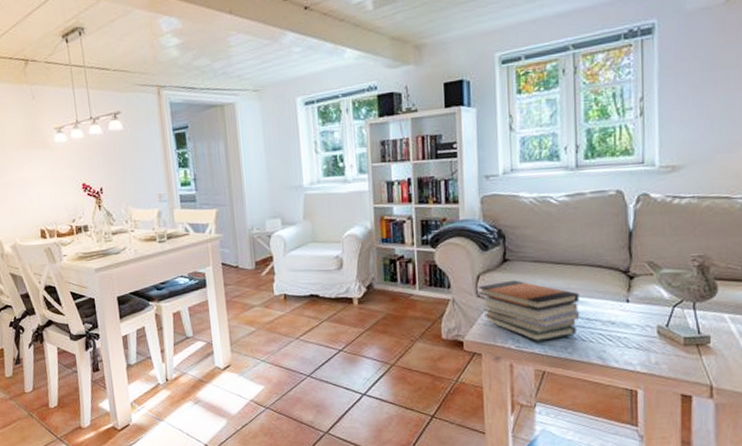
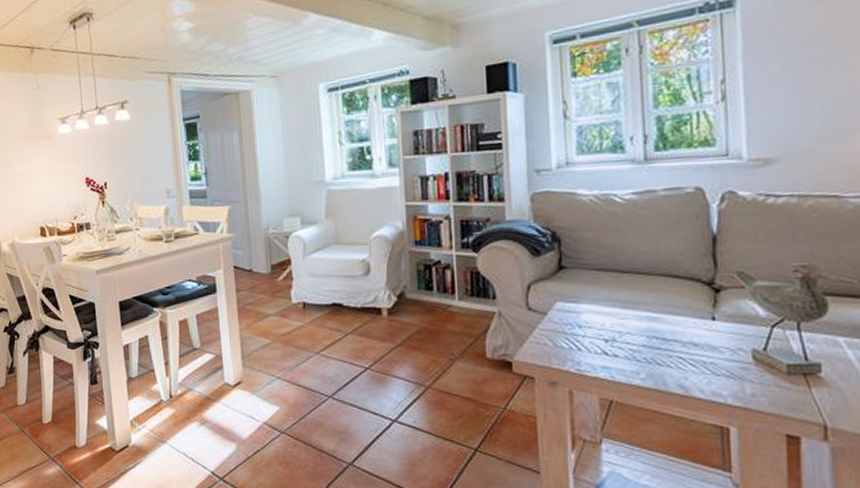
book stack: present [477,280,580,341] -> none [528,291,655,364]

